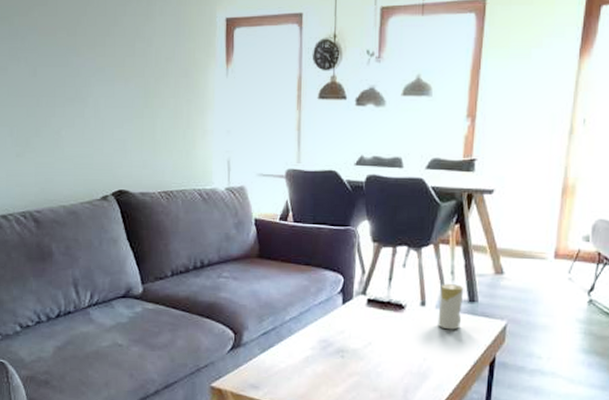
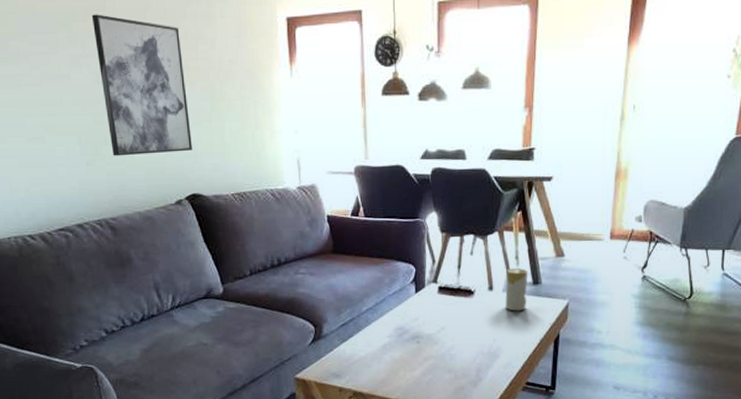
wall art: none [33,9,122,149] -> present [91,14,192,156]

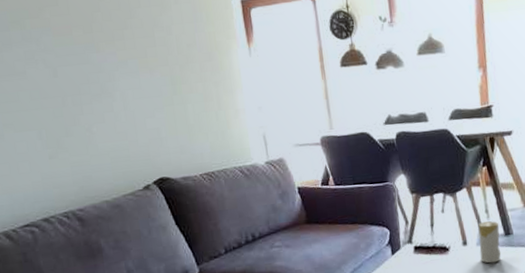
wall art: present [91,14,192,156] -> none [44,9,157,148]

